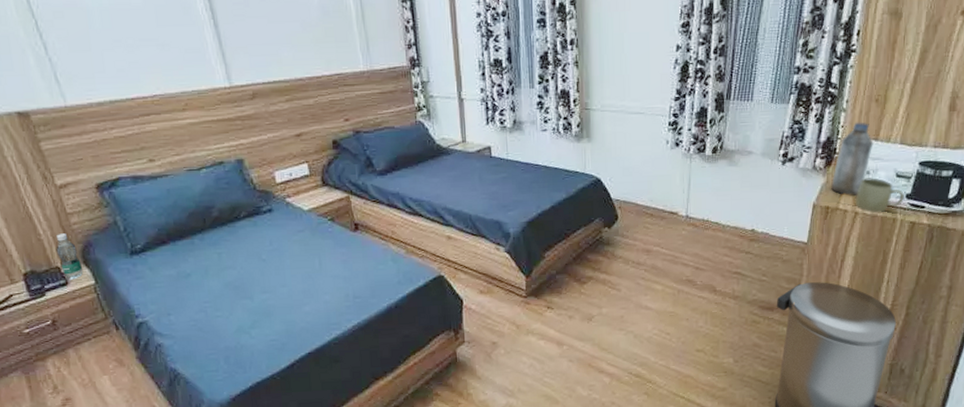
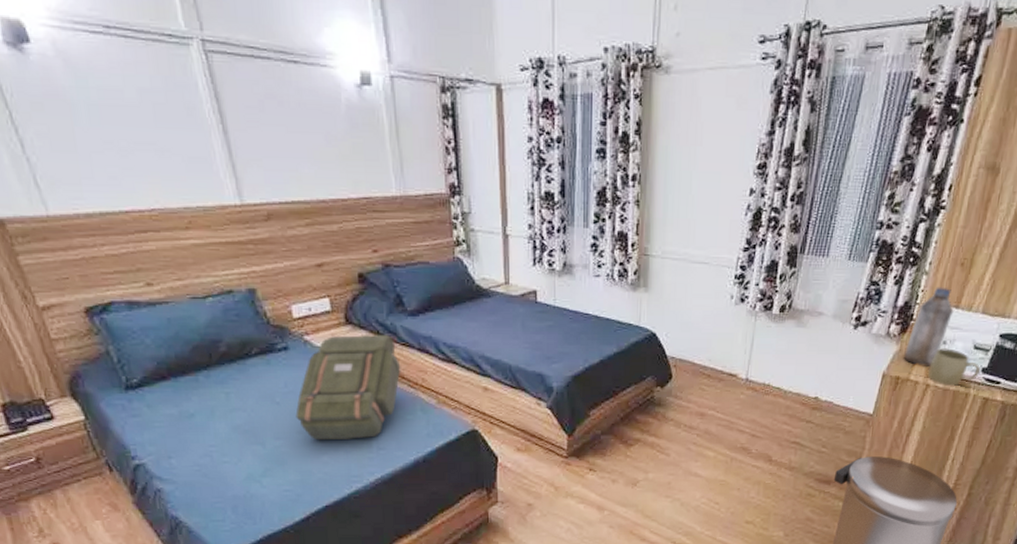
bottle: present [56,233,84,280] -> none [39,362,72,414]
backpack: none [280,194,373,292] -> present [295,335,401,440]

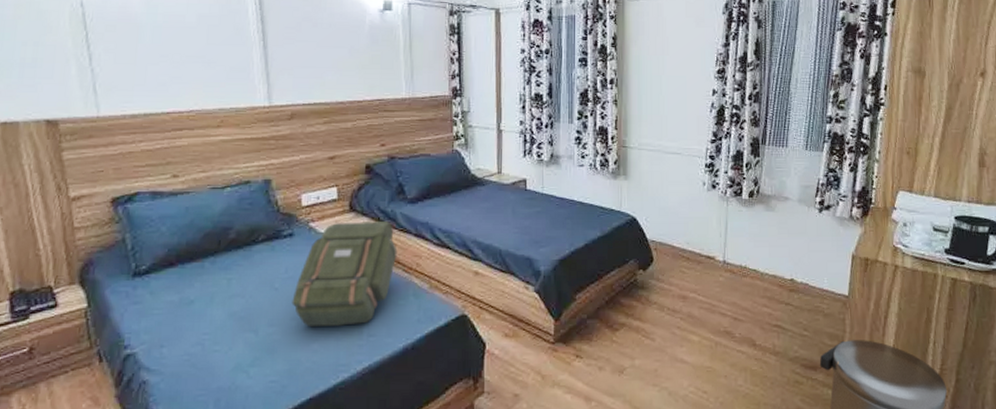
water bottle: present [904,287,954,366] -> none [869,173,908,248]
mug: present [927,348,980,387] -> none [894,230,943,268]

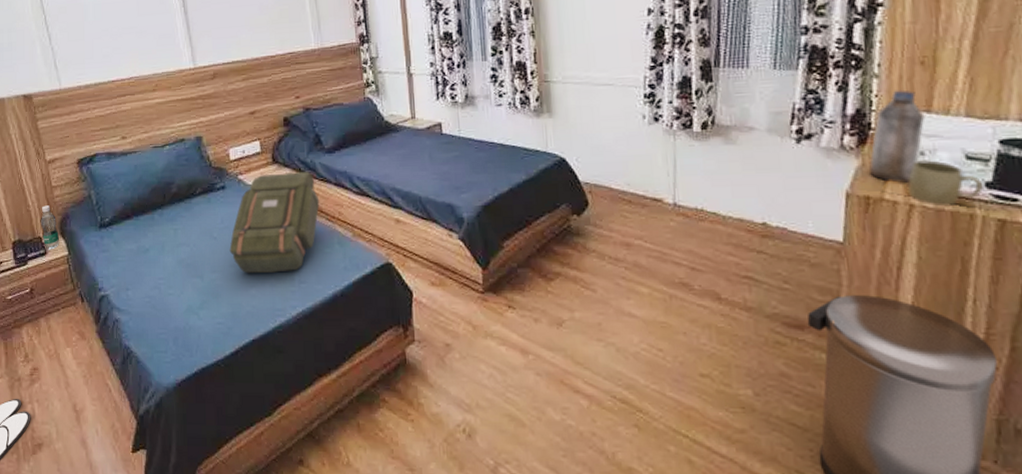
bottle: none [52,249,78,302] -> present [40,205,60,250]
water bottle: none [869,173,908,248] -> present [869,89,925,183]
mug: none [894,230,943,268] -> present [907,160,983,207]

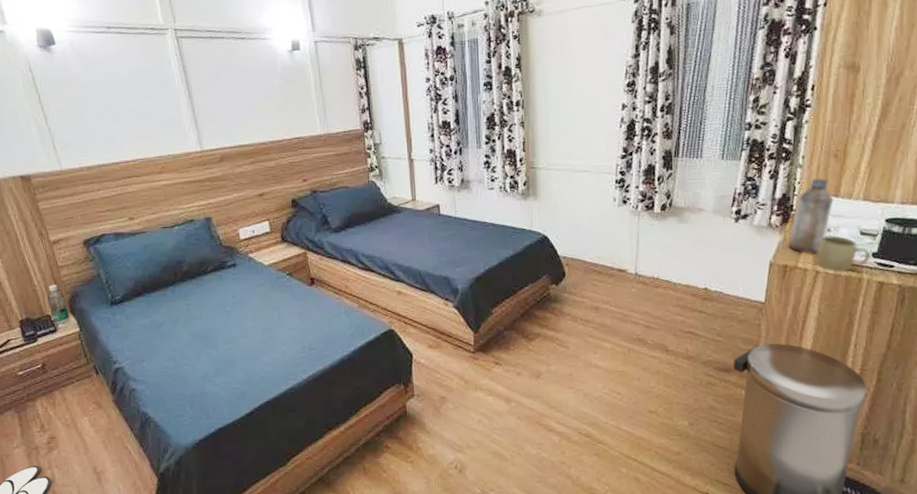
backpack: present [229,172,320,273] -> none [242,250,328,343]

